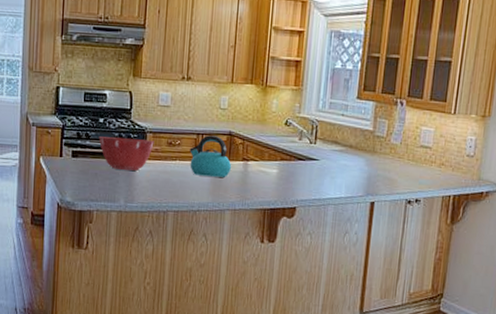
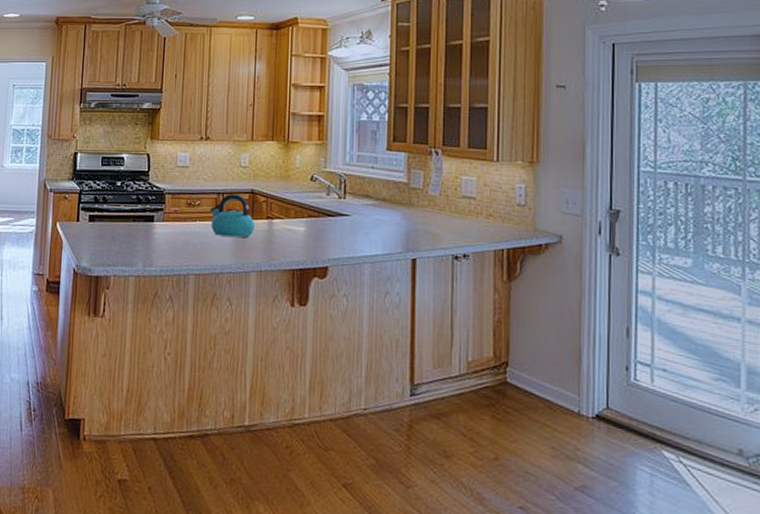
mixing bowl: present [98,136,154,171] -> none [116,200,173,233]

